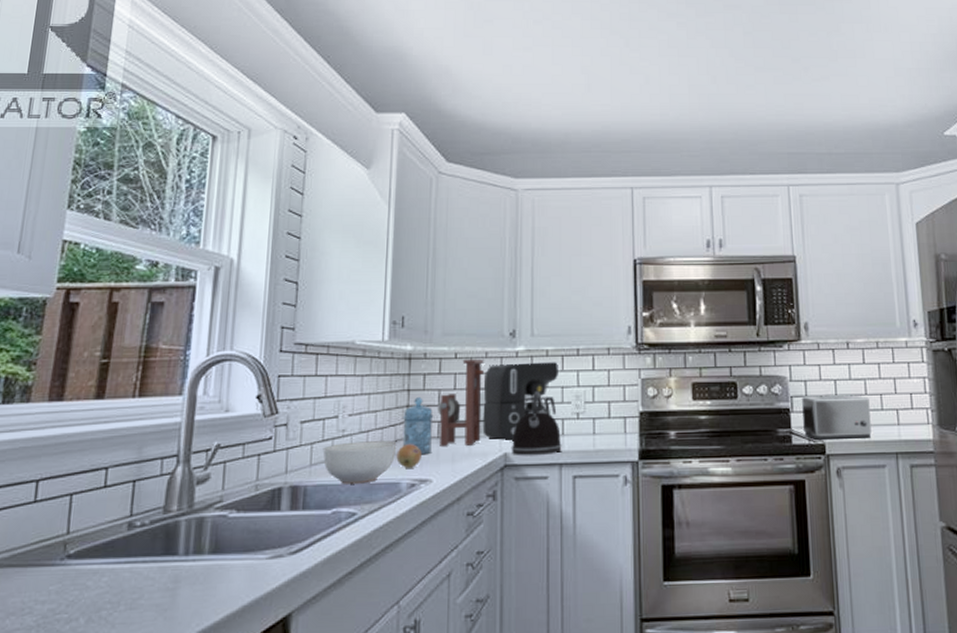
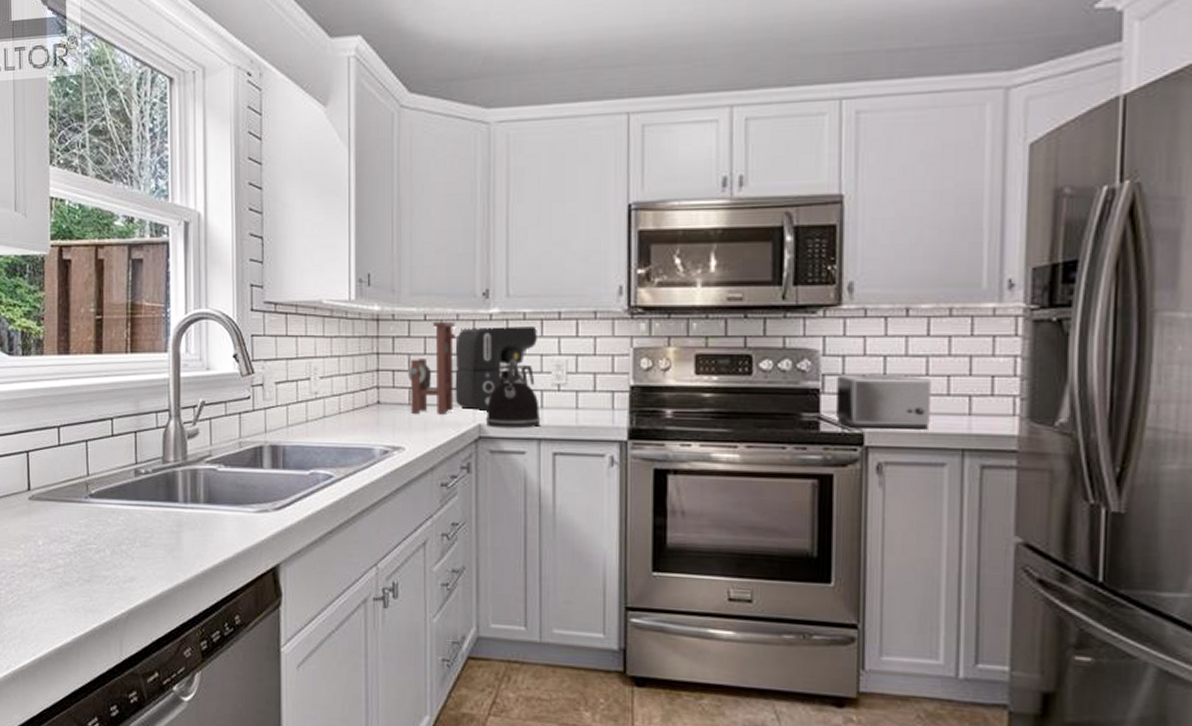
bowl: present [323,441,397,484] -> none [298,405,368,447]
fruit: present [396,444,422,468] -> none [368,410,393,434]
canister: present [402,397,434,455] -> none [372,361,404,422]

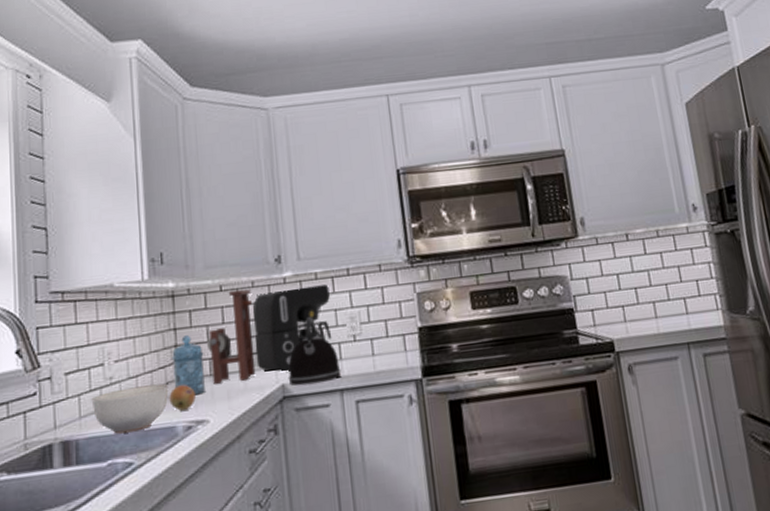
bowl: none [298,405,368,447] -> present [91,383,169,434]
fruit: none [368,410,393,434] -> present [169,385,196,411]
canister: none [372,361,404,422] -> present [171,335,205,395]
toaster: present [836,374,931,431] -> none [585,287,660,339]

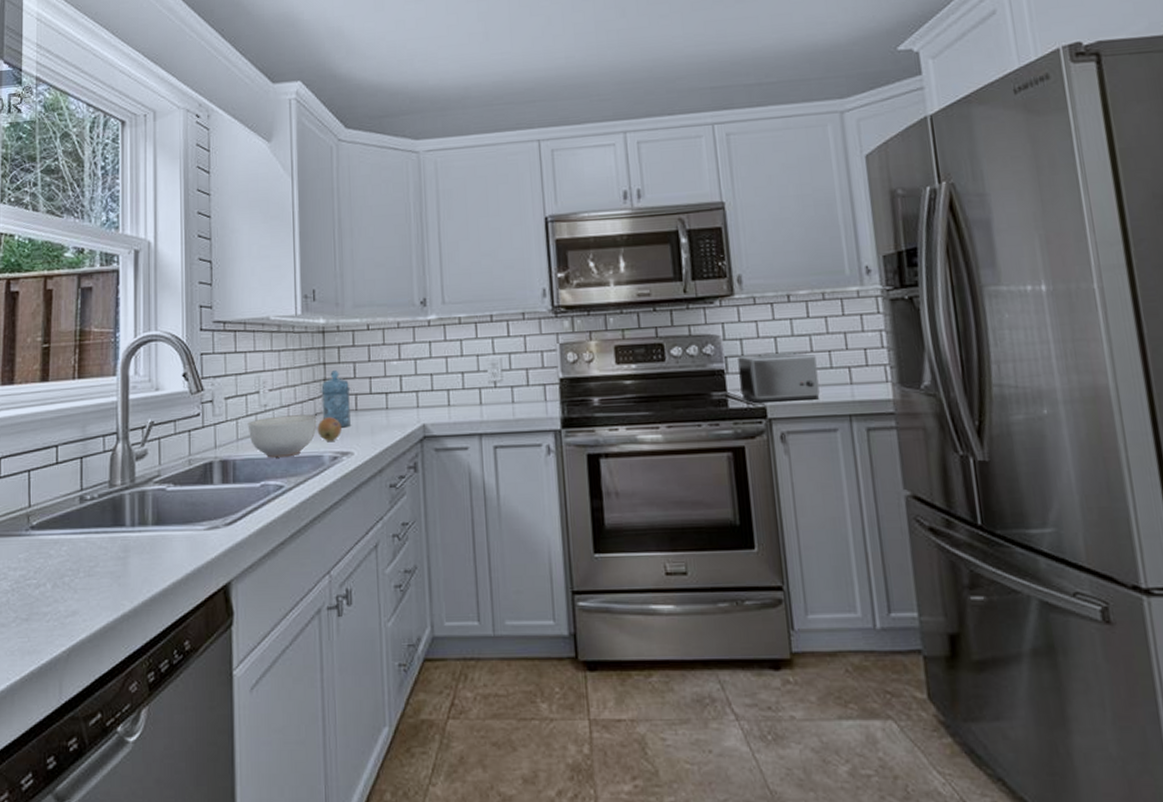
paper towel holder: present [206,289,256,384] -> none [353,329,398,419]
coffee maker: present [253,284,332,372] -> none [398,330,473,413]
kettle: present [288,317,342,386] -> none [429,361,481,427]
toaster: none [585,287,660,339] -> present [738,352,820,404]

